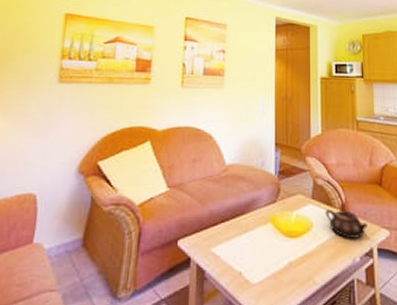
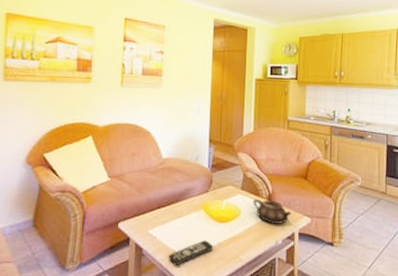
remote control: none [233,259,285,292] -> present [168,240,214,266]

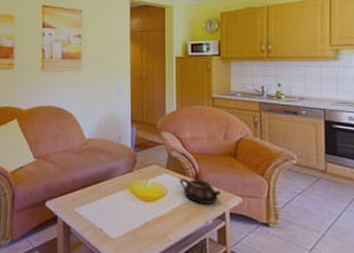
remote control: present [168,240,214,266] -> none [95,219,141,244]

